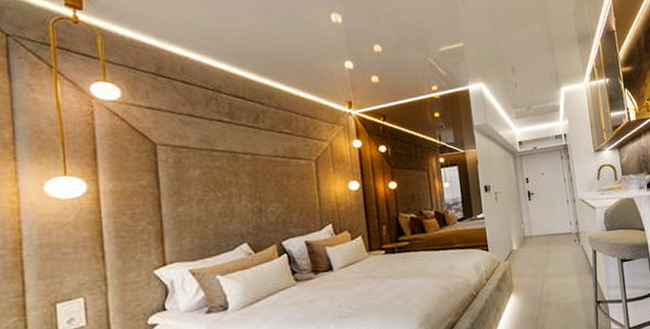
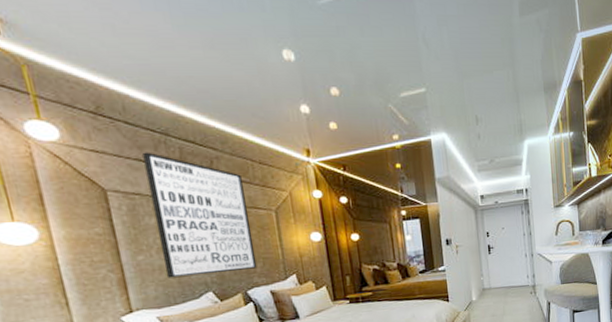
wall art: none [194,107,294,230] -> present [142,152,258,278]

